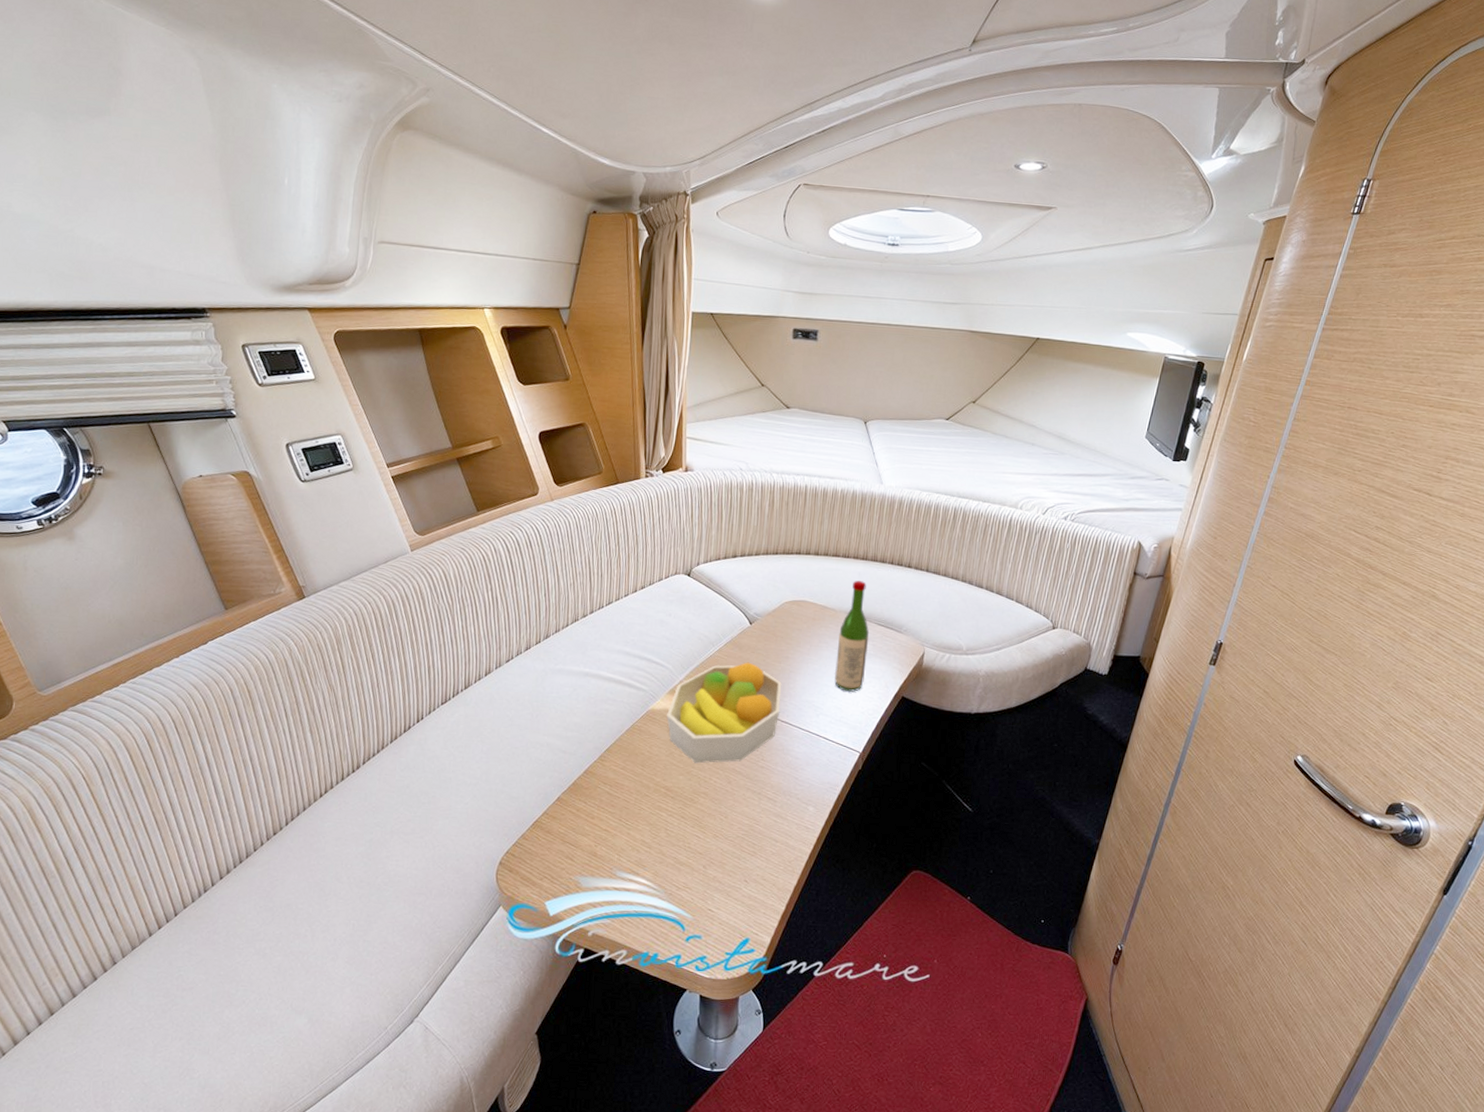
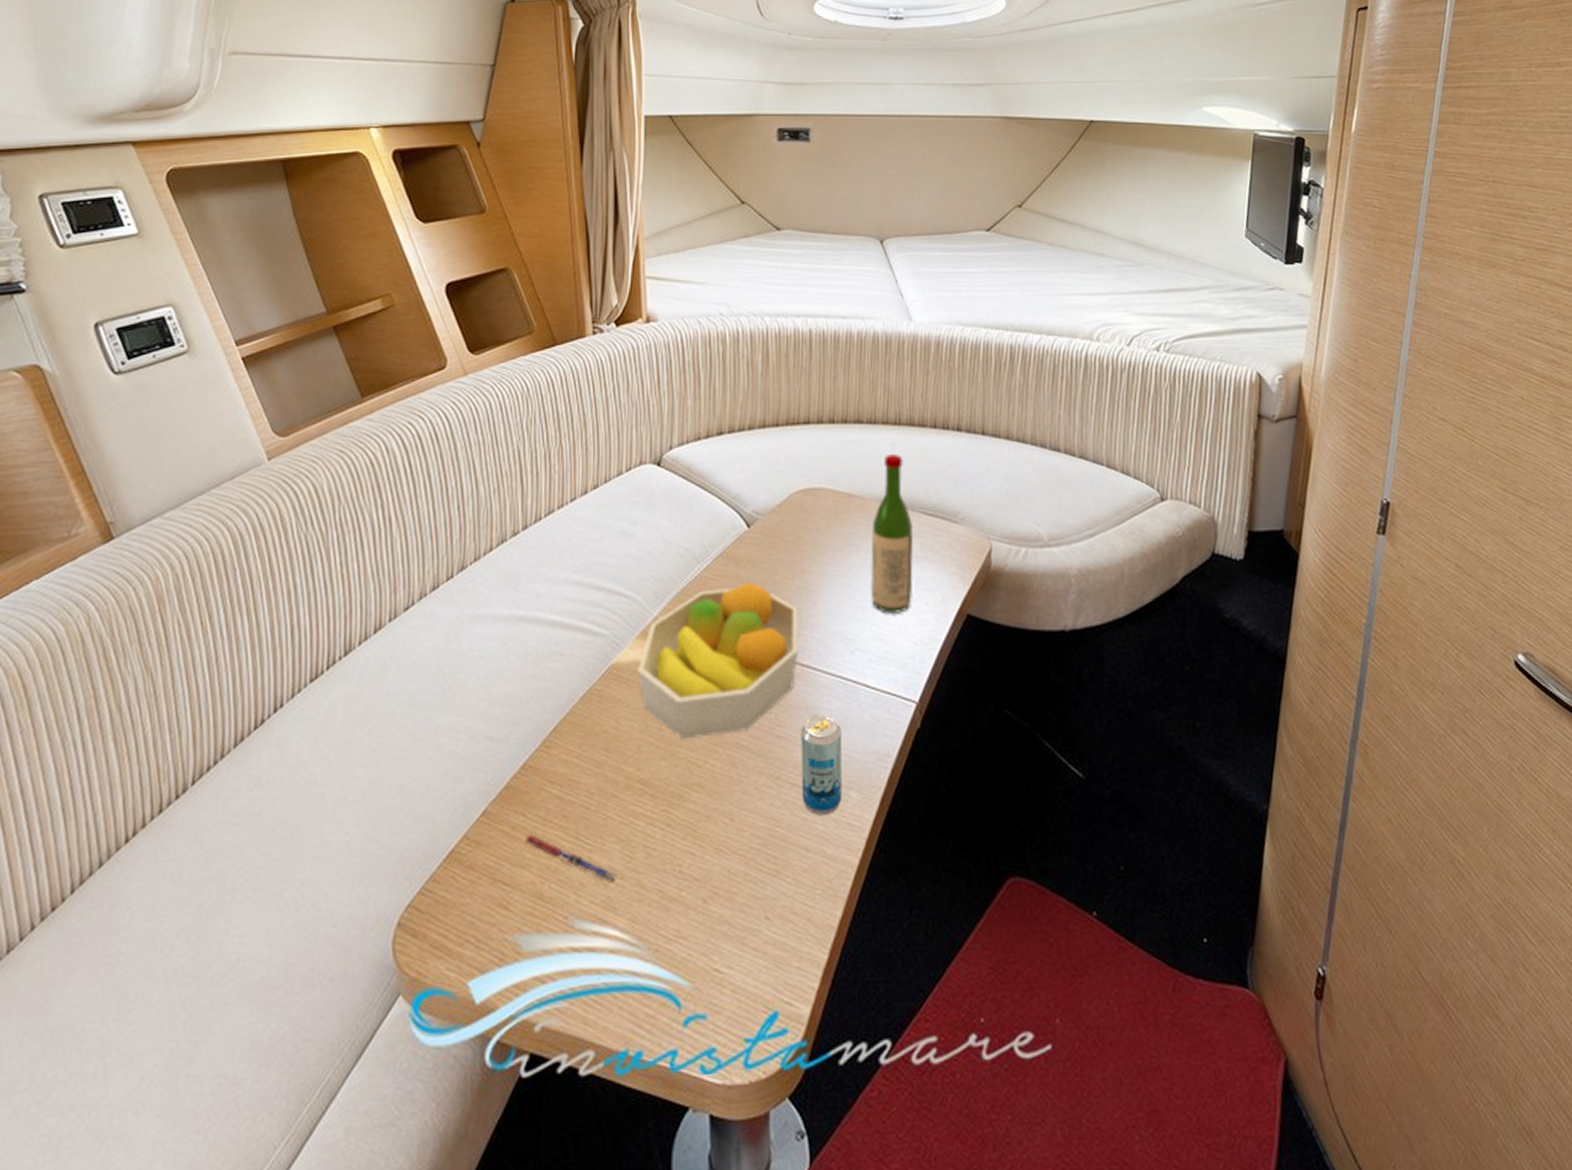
pen: none [585,815,647,850] -> present [524,834,618,883]
beverage can: none [775,754,806,821] -> present [801,714,842,816]

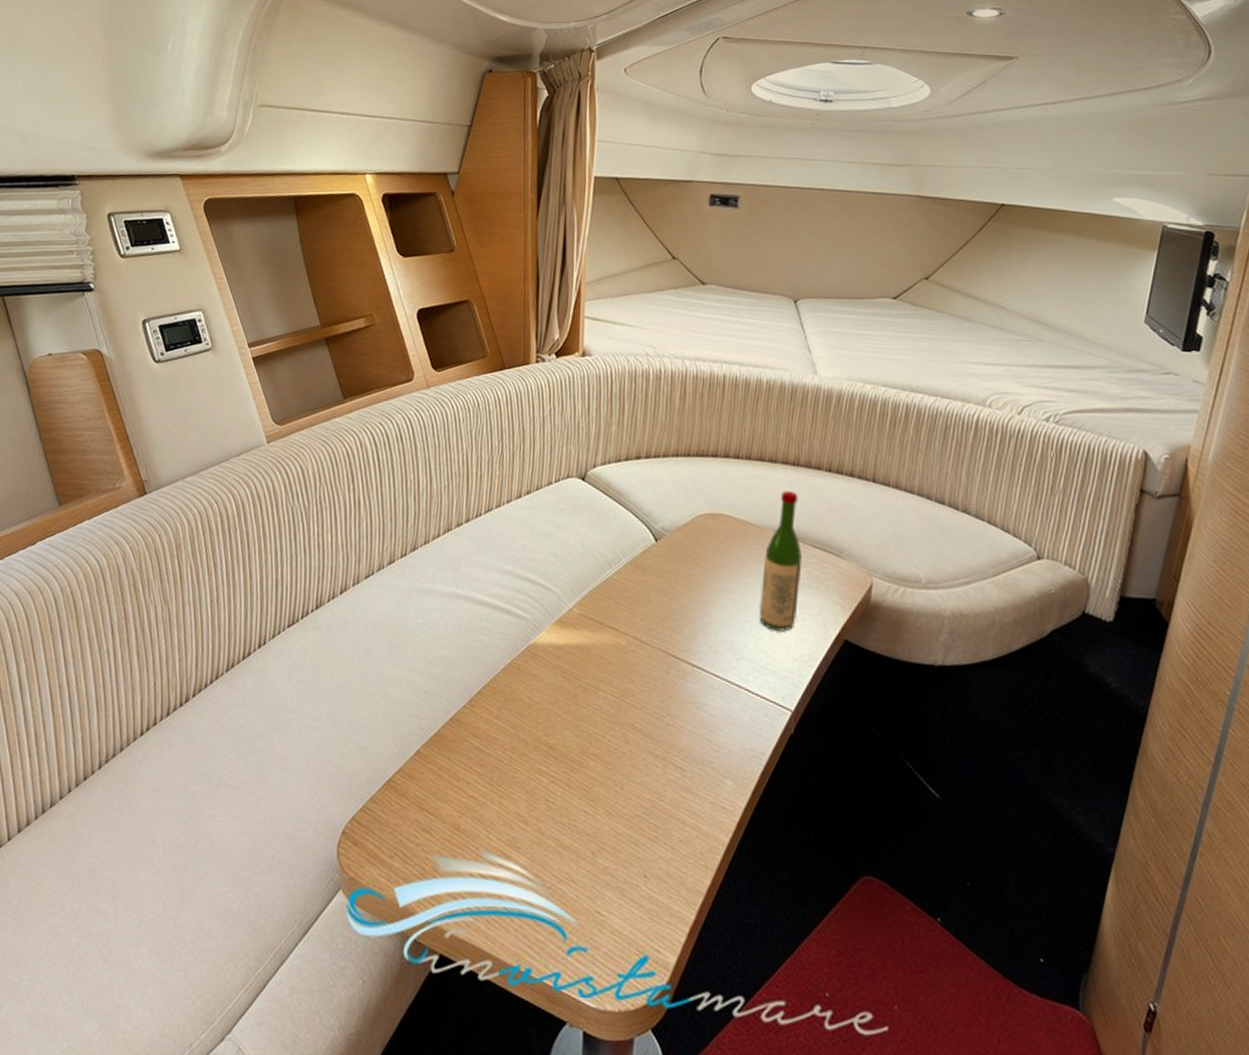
pen: present [524,834,618,883] -> none [448,775,523,826]
fruit bowl: present [638,582,798,740] -> none [552,588,694,716]
beverage can: present [801,714,842,816] -> none [683,709,723,798]

